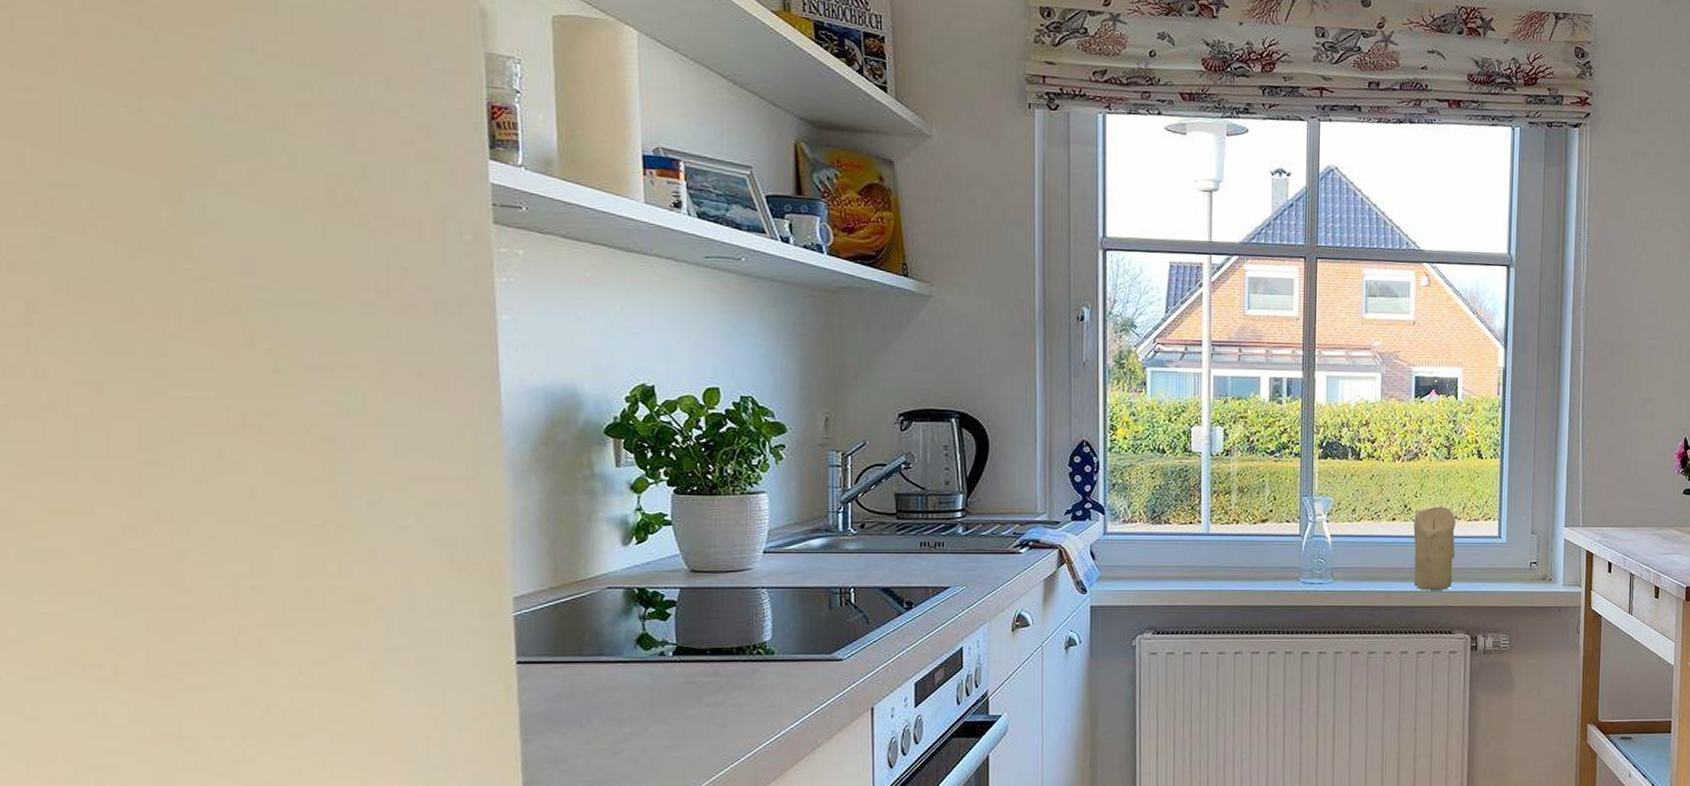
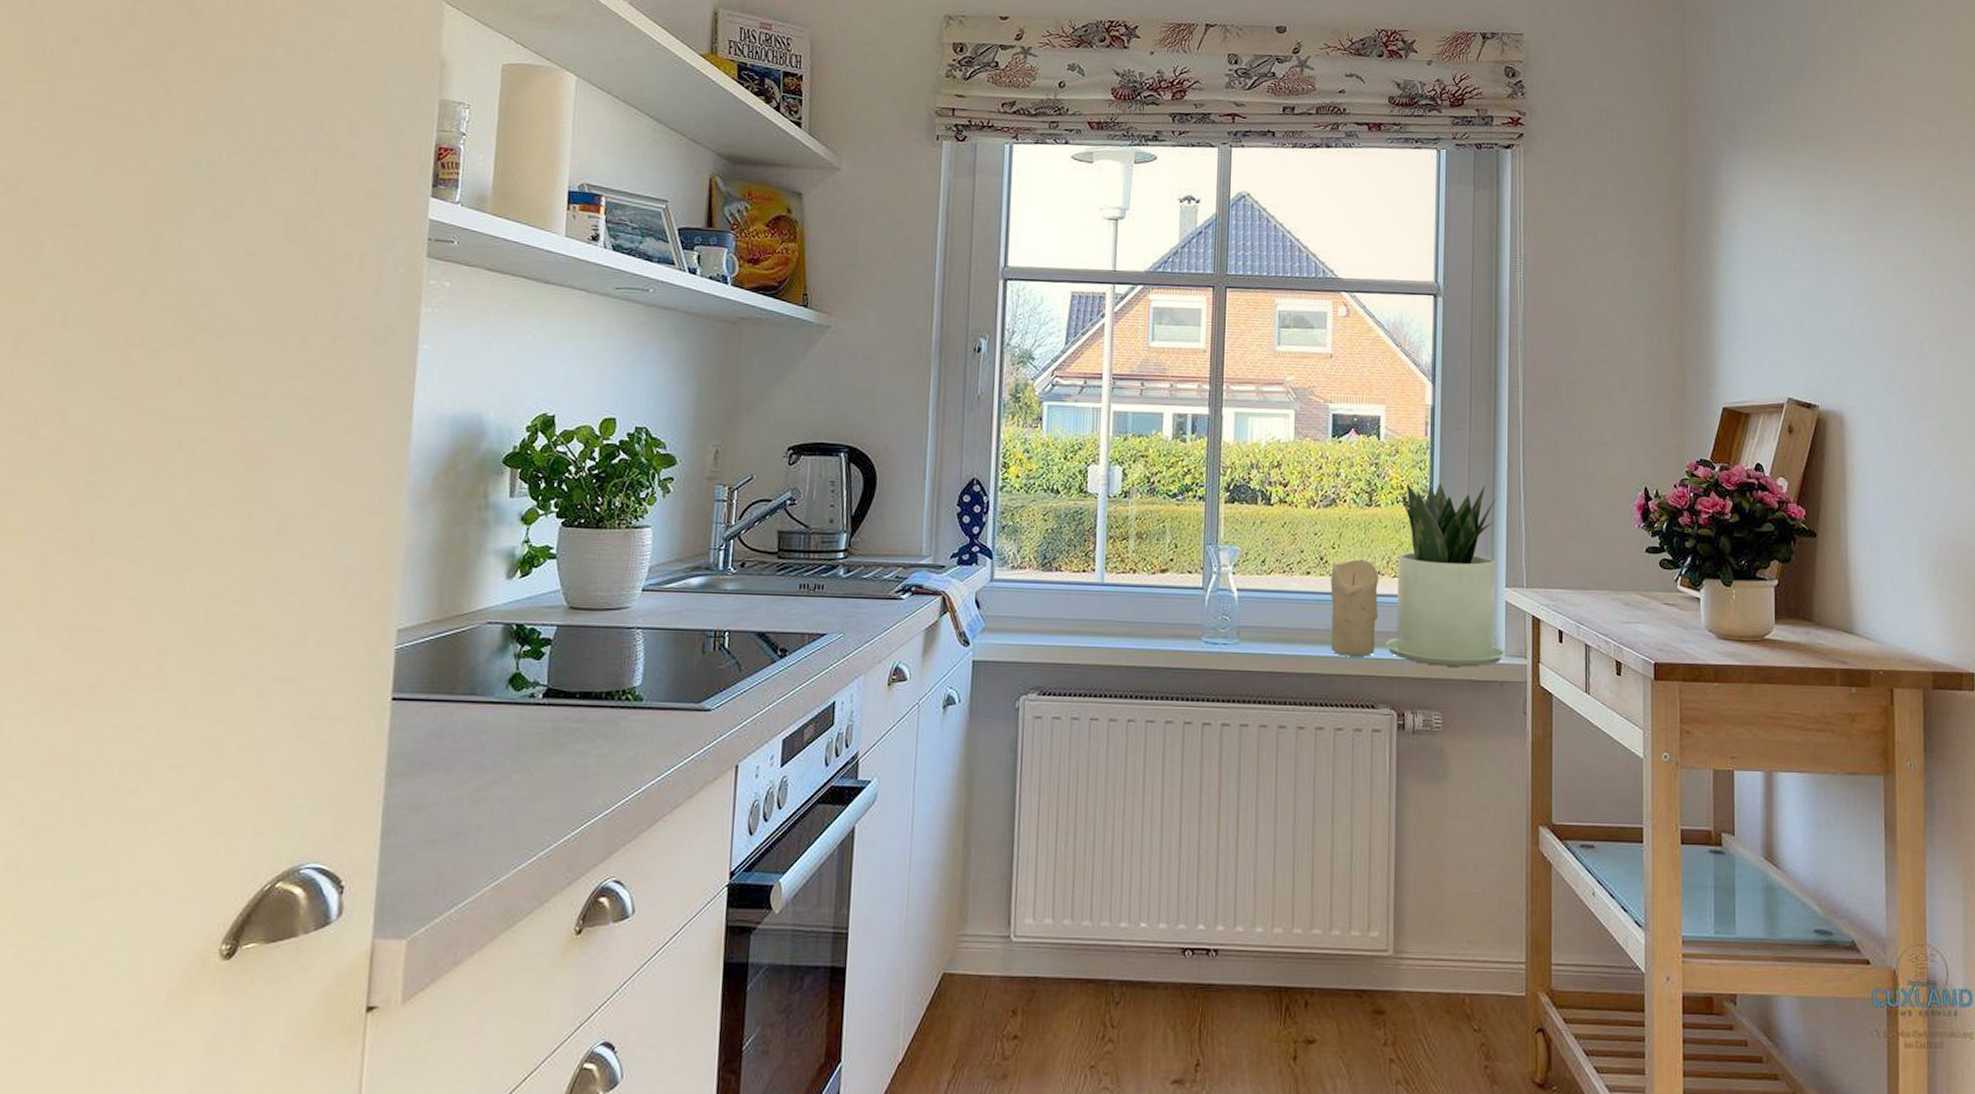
planter: none [1461,437,1563,596] -> present [1385,483,1505,667]

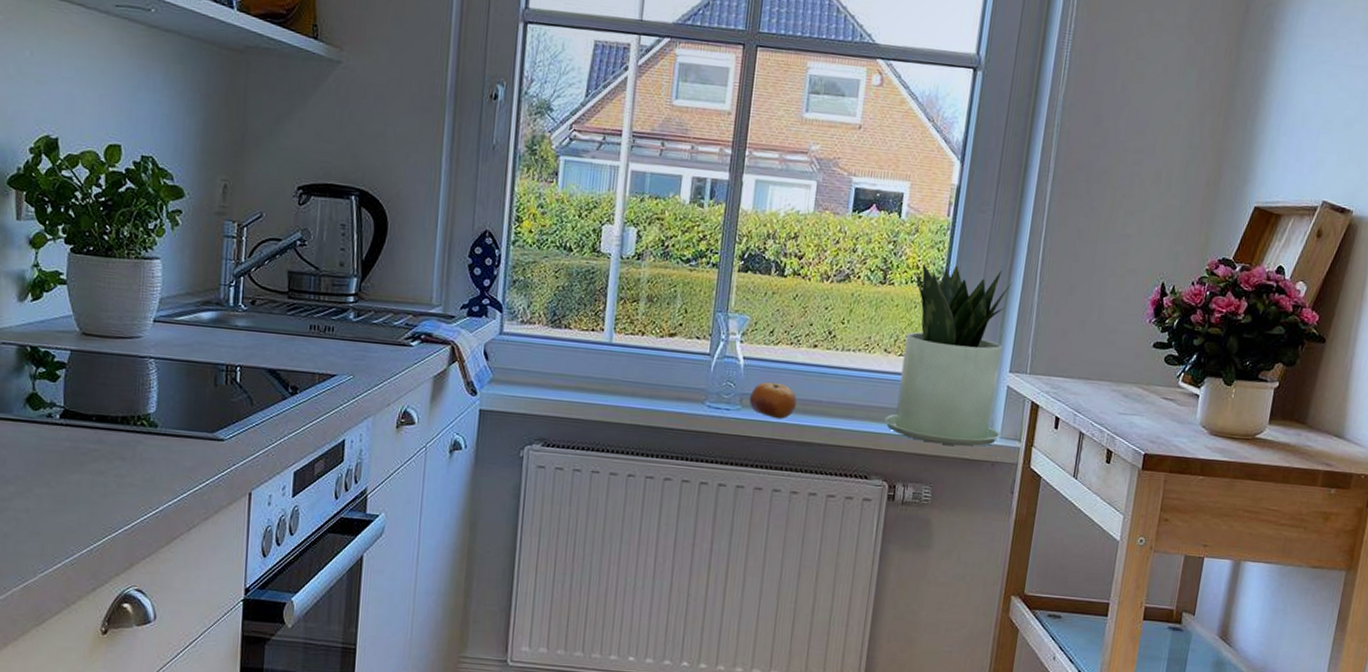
fruit: none [1246,612,1294,651] -> present [749,381,797,419]
candle: present [1330,559,1380,657] -> none [830,336,885,430]

